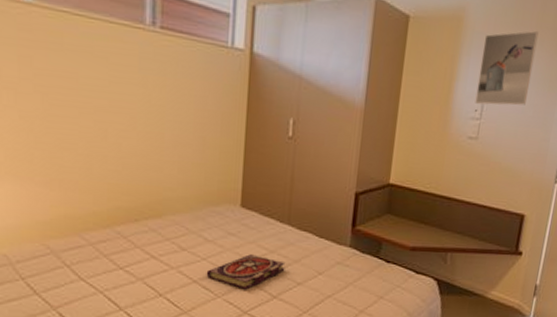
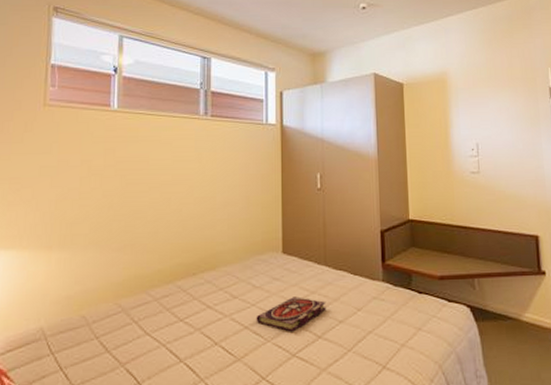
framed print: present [475,31,539,106] -> none [467,83,515,144]

